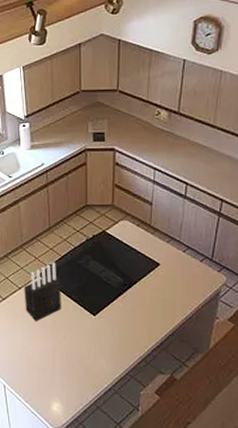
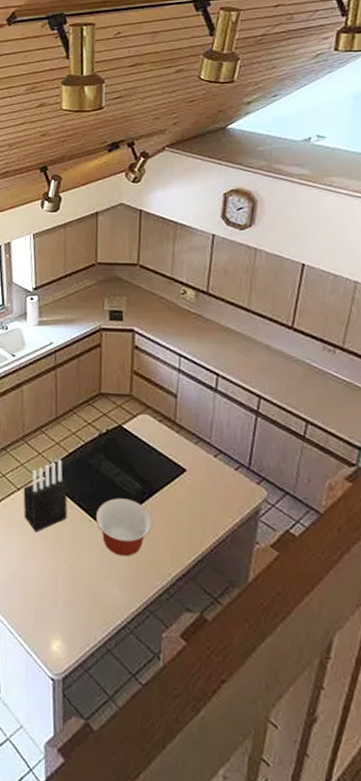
mixing bowl: none [85,290,132,336] -> present [95,498,153,557]

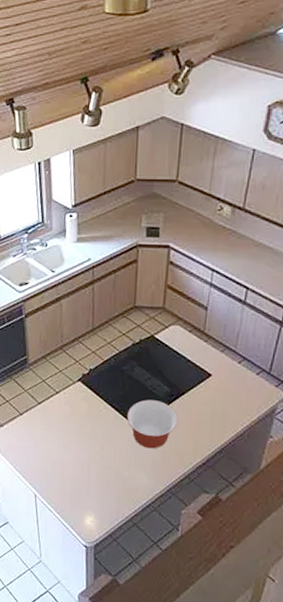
knife block: present [23,459,68,533] -> none [61,366,102,430]

